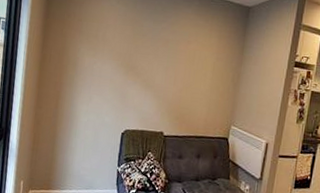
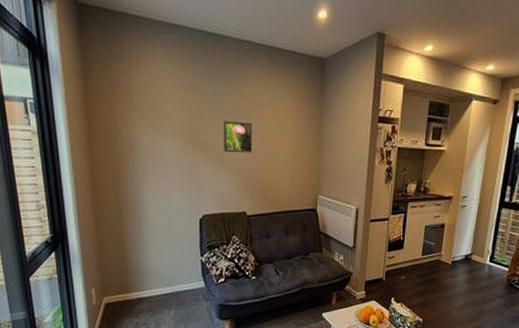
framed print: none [151,51,179,81] -> present [223,121,253,153]

